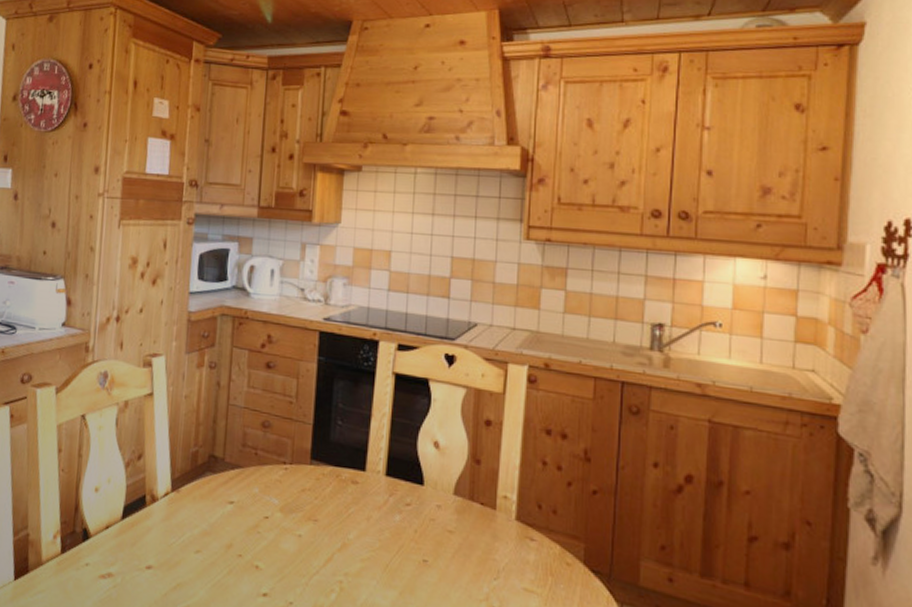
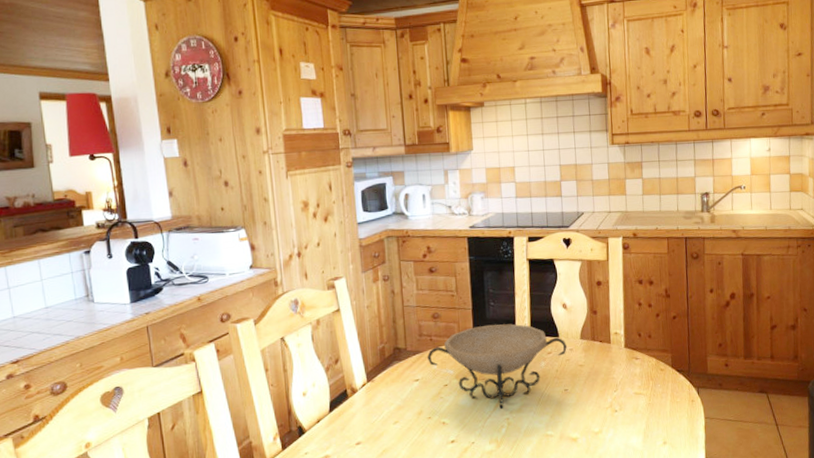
decorative bowl: none [248,448,433,568] -> present [427,323,567,410]

